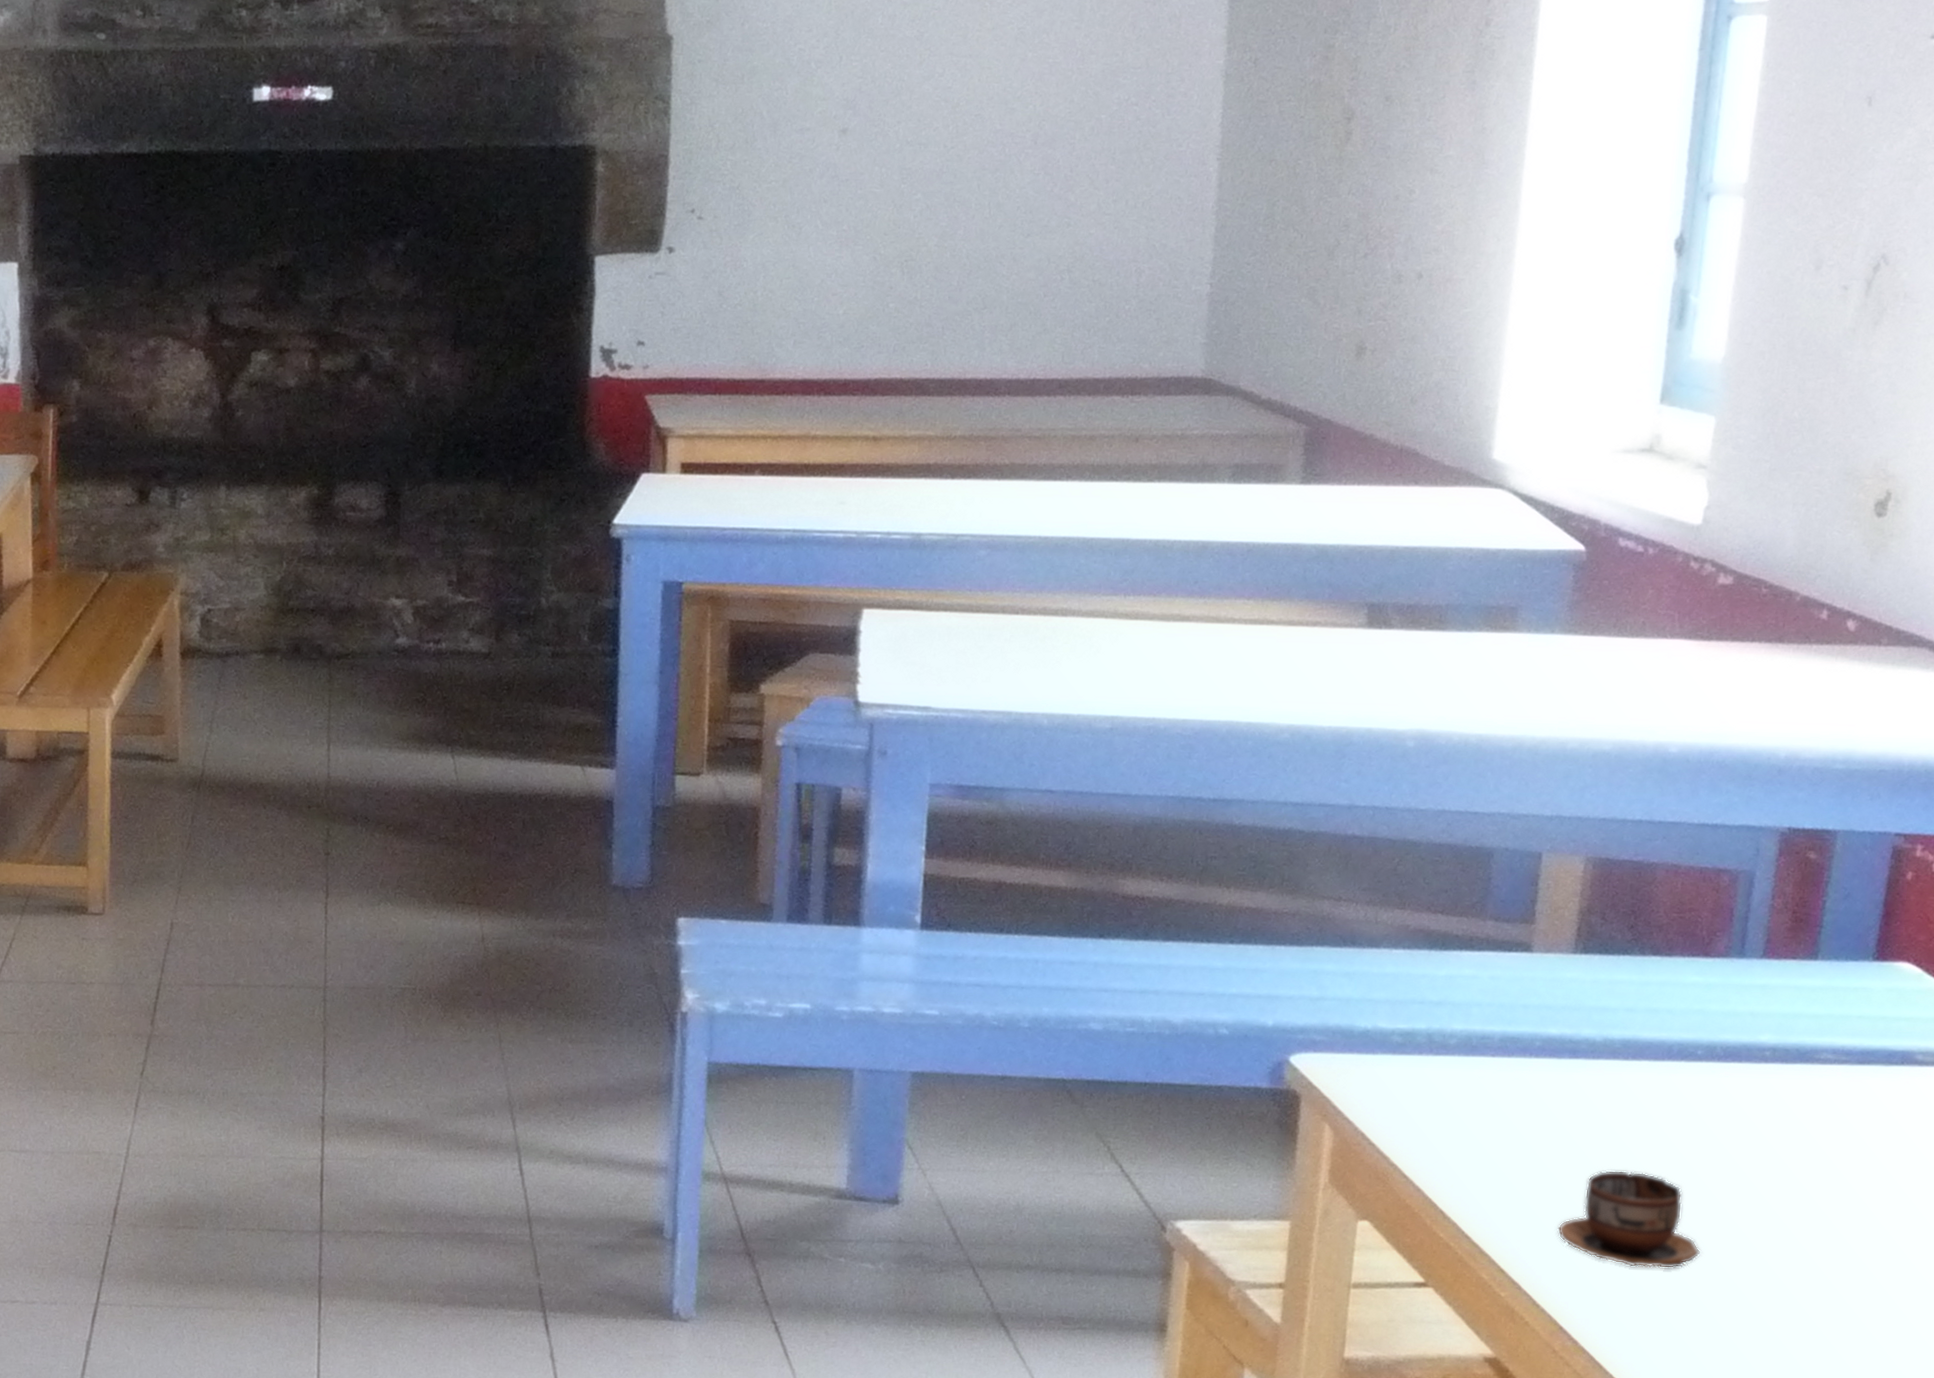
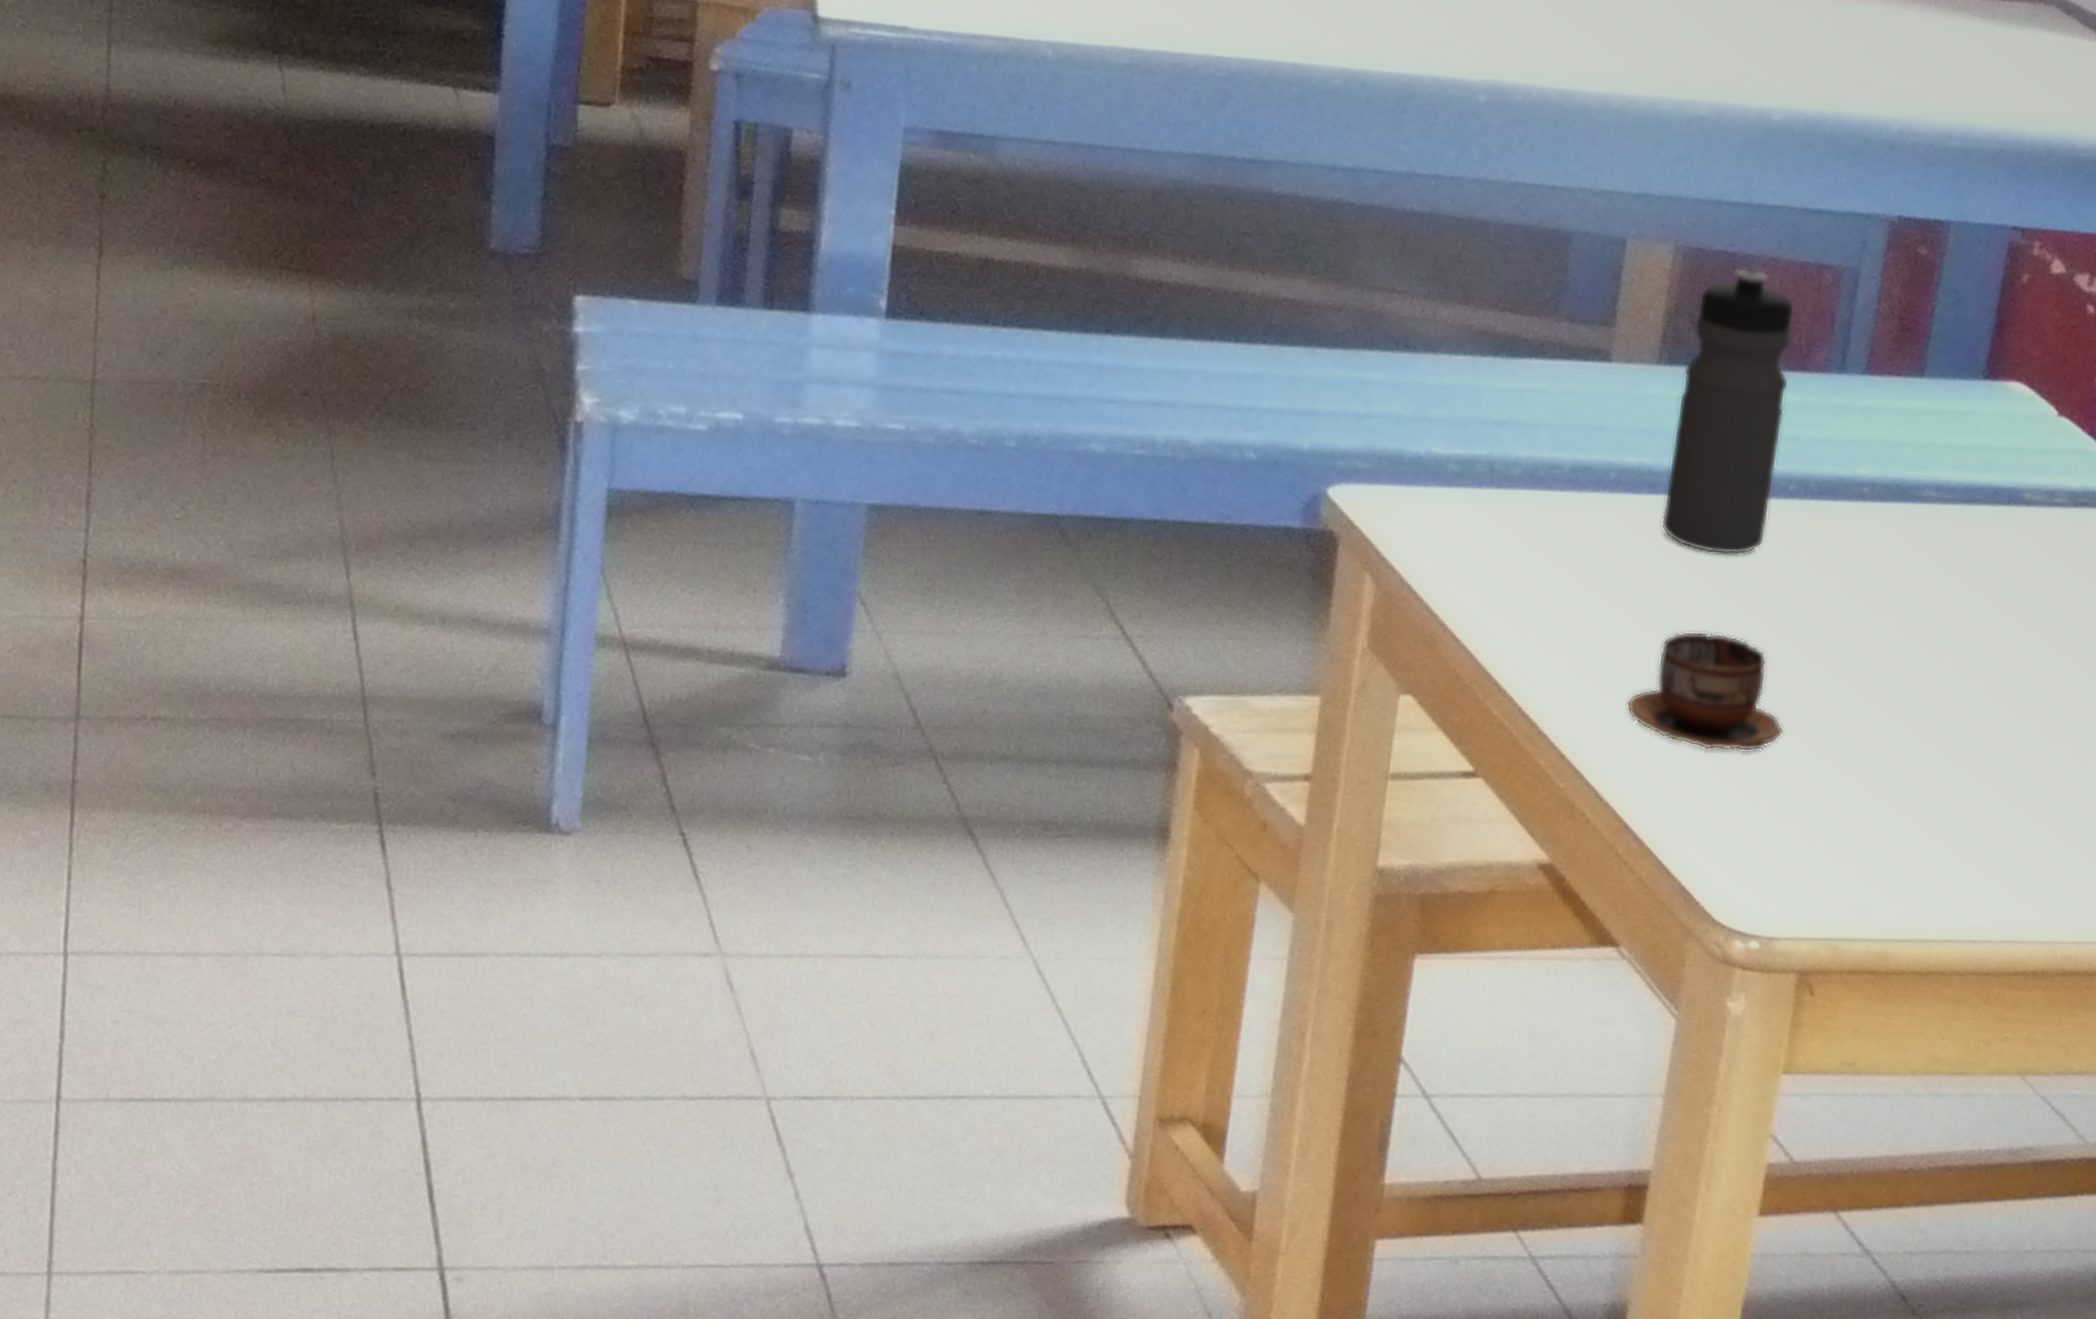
water bottle: none [1582,873,1696,1108] -> present [1660,267,1795,555]

